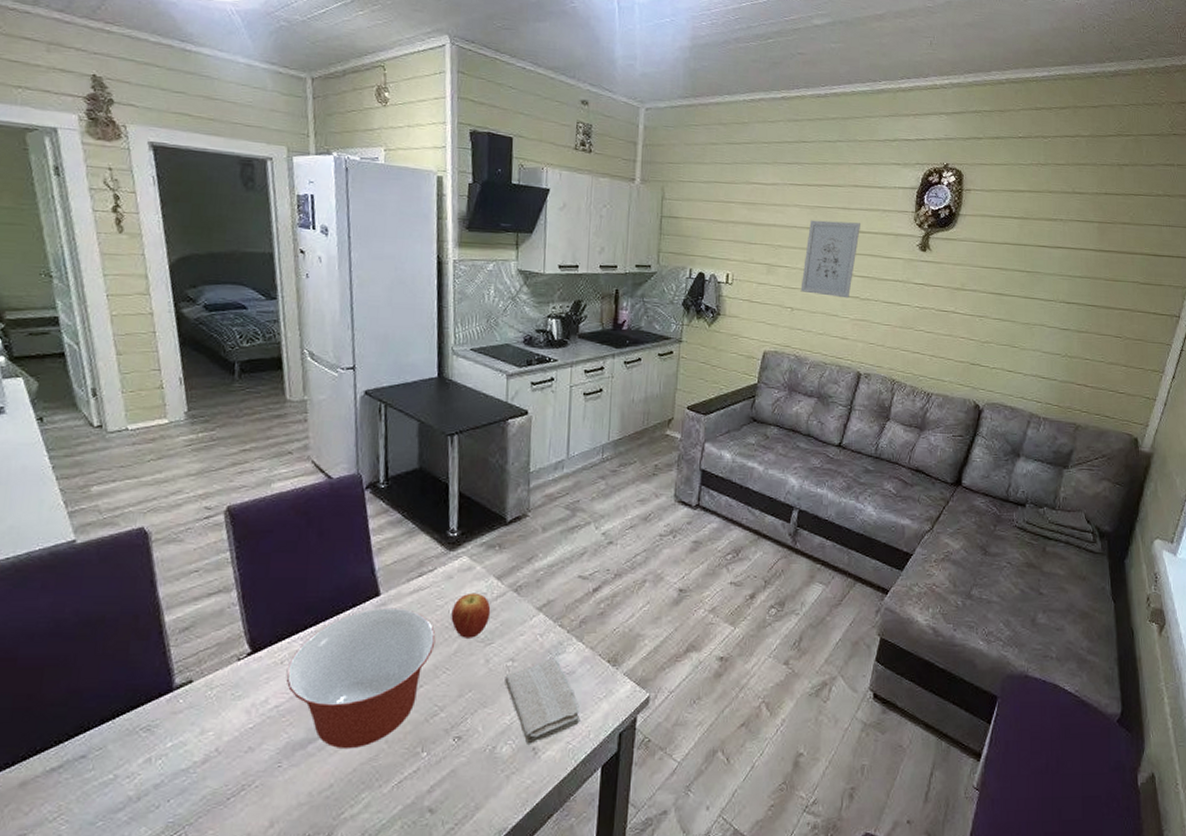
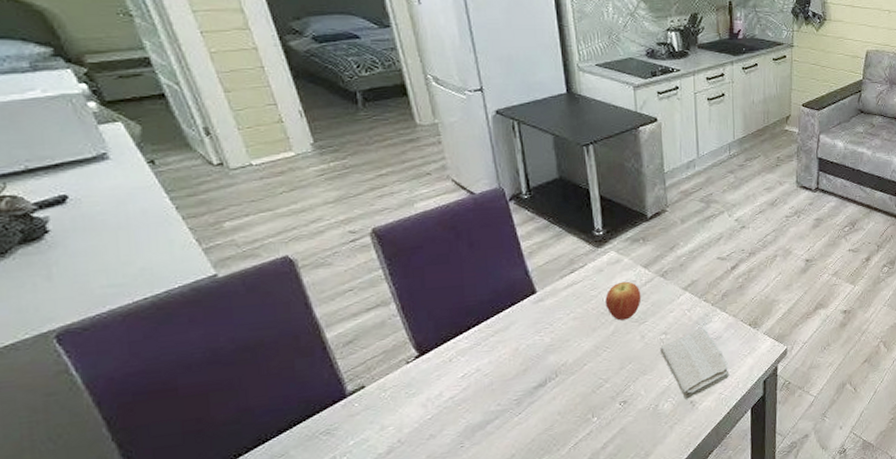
mixing bowl: present [285,607,436,749] -> none [456,301,594,425]

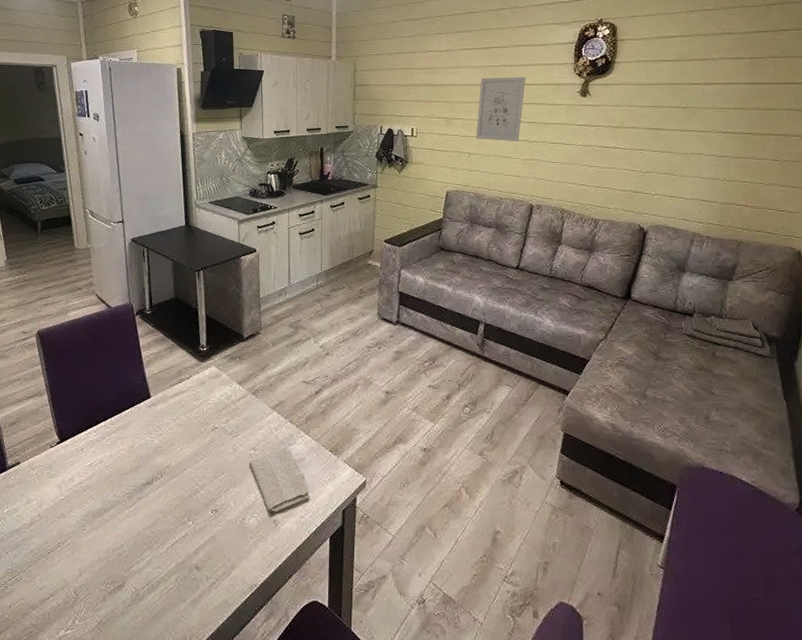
fruit: present [605,281,642,321] -> none [205,395,235,431]

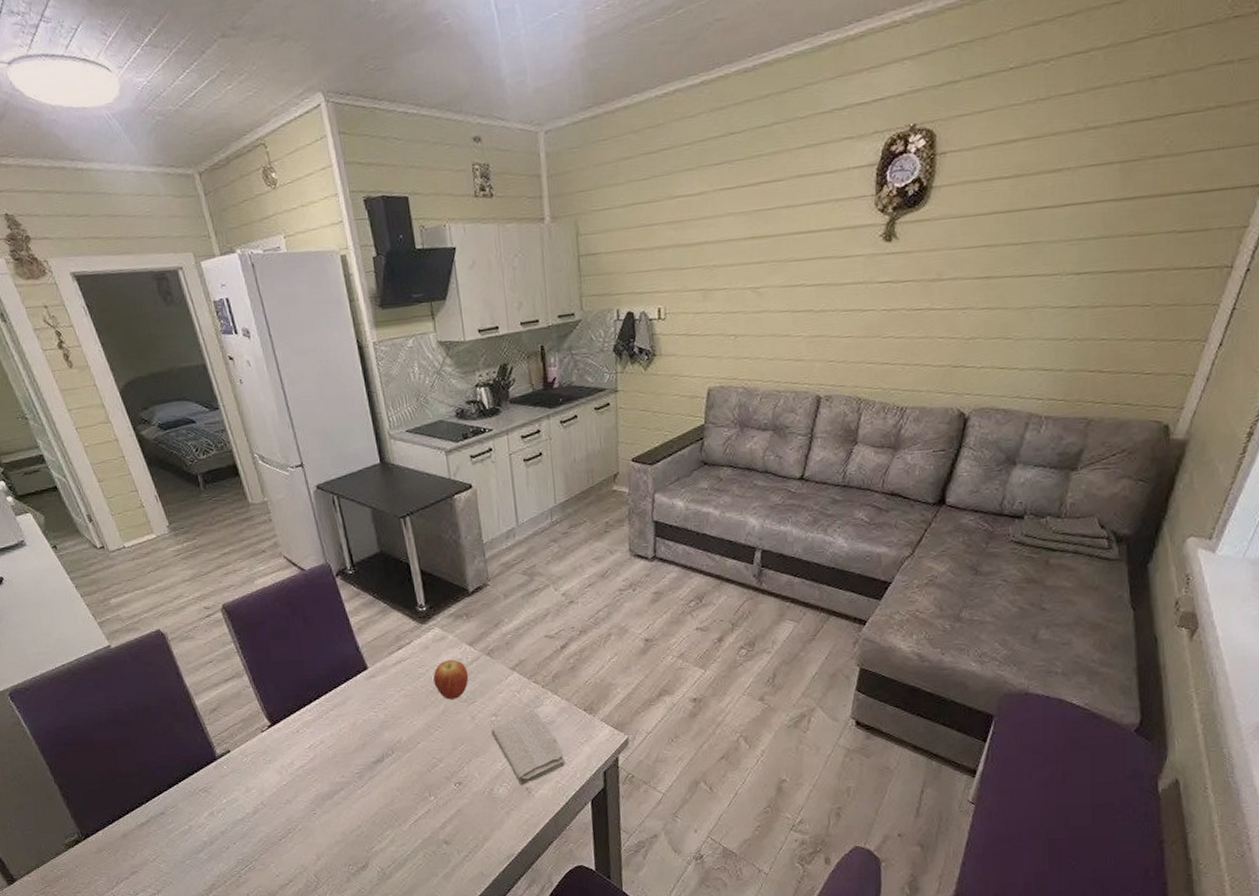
fruit: none [205,395,235,431] -> present [433,659,469,700]
wall art: present [475,77,526,142] -> none [743,221,809,315]

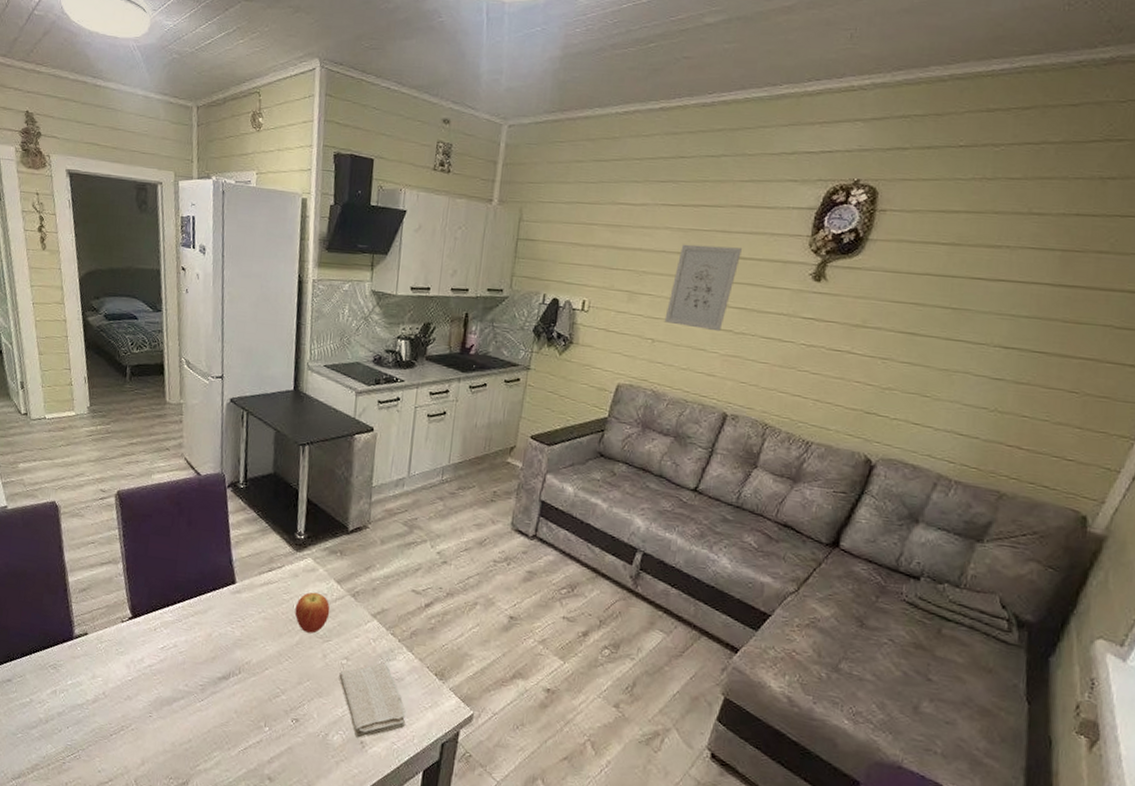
wall art: none [743,221,809,315] -> present [664,244,742,332]

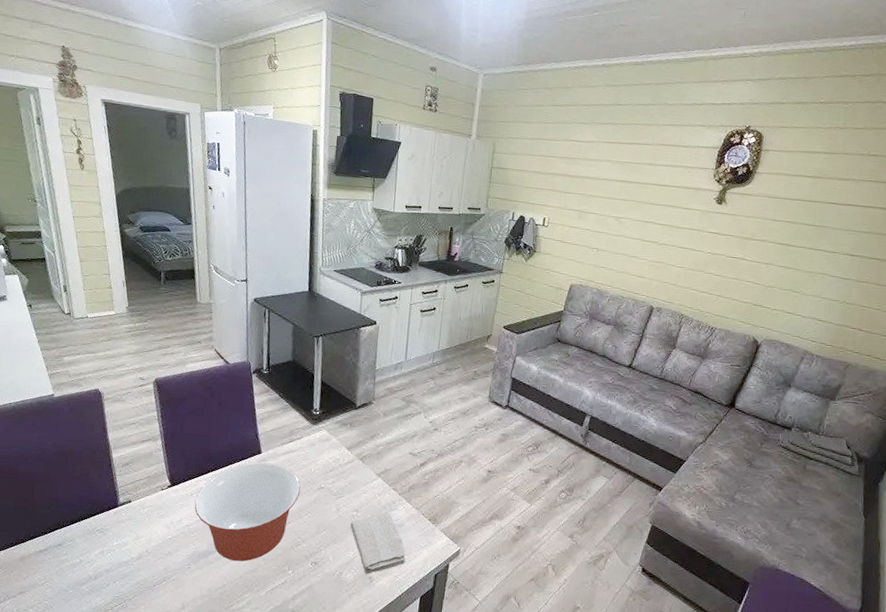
mixing bowl: none [157,594,281,713] -> present [194,462,301,562]
fruit: present [295,592,330,634] -> none [312,457,342,492]
wall art: present [664,244,742,332] -> none [606,173,664,243]

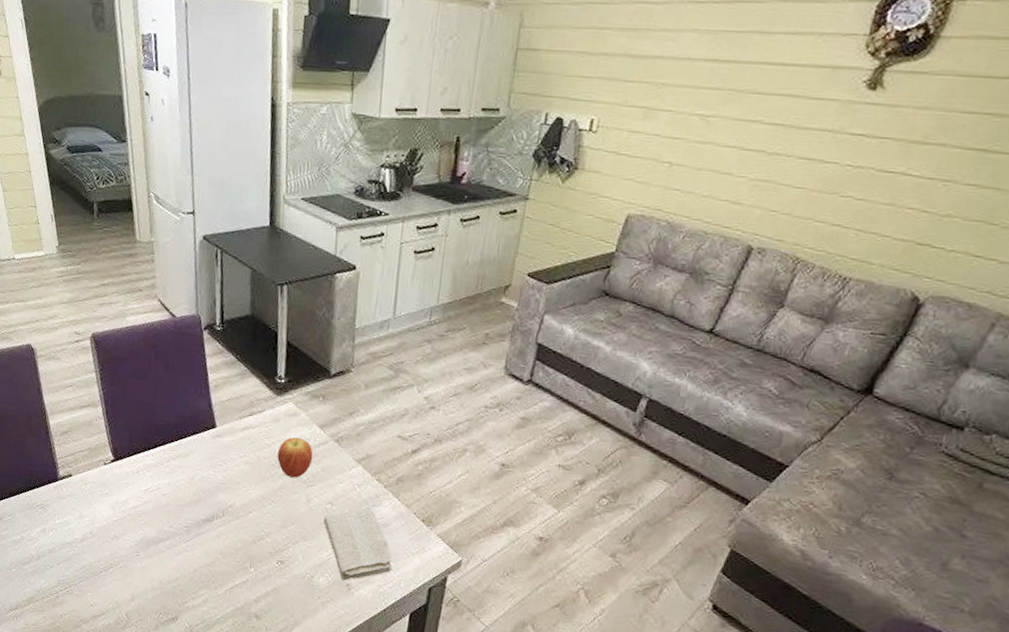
mixing bowl: present [194,462,301,562] -> none [141,438,264,554]
fruit: none [312,457,342,492] -> present [277,436,313,478]

